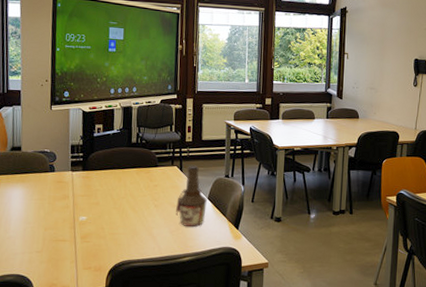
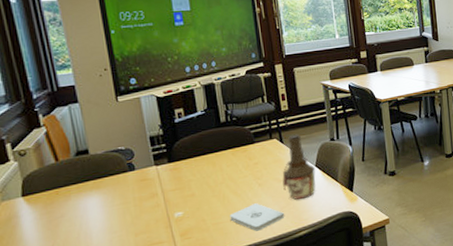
notepad: none [125,222,173,248] -> present [229,203,285,231]

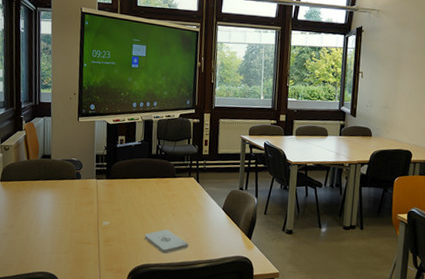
bottle: present [282,134,316,200] -> none [192,177,222,236]

